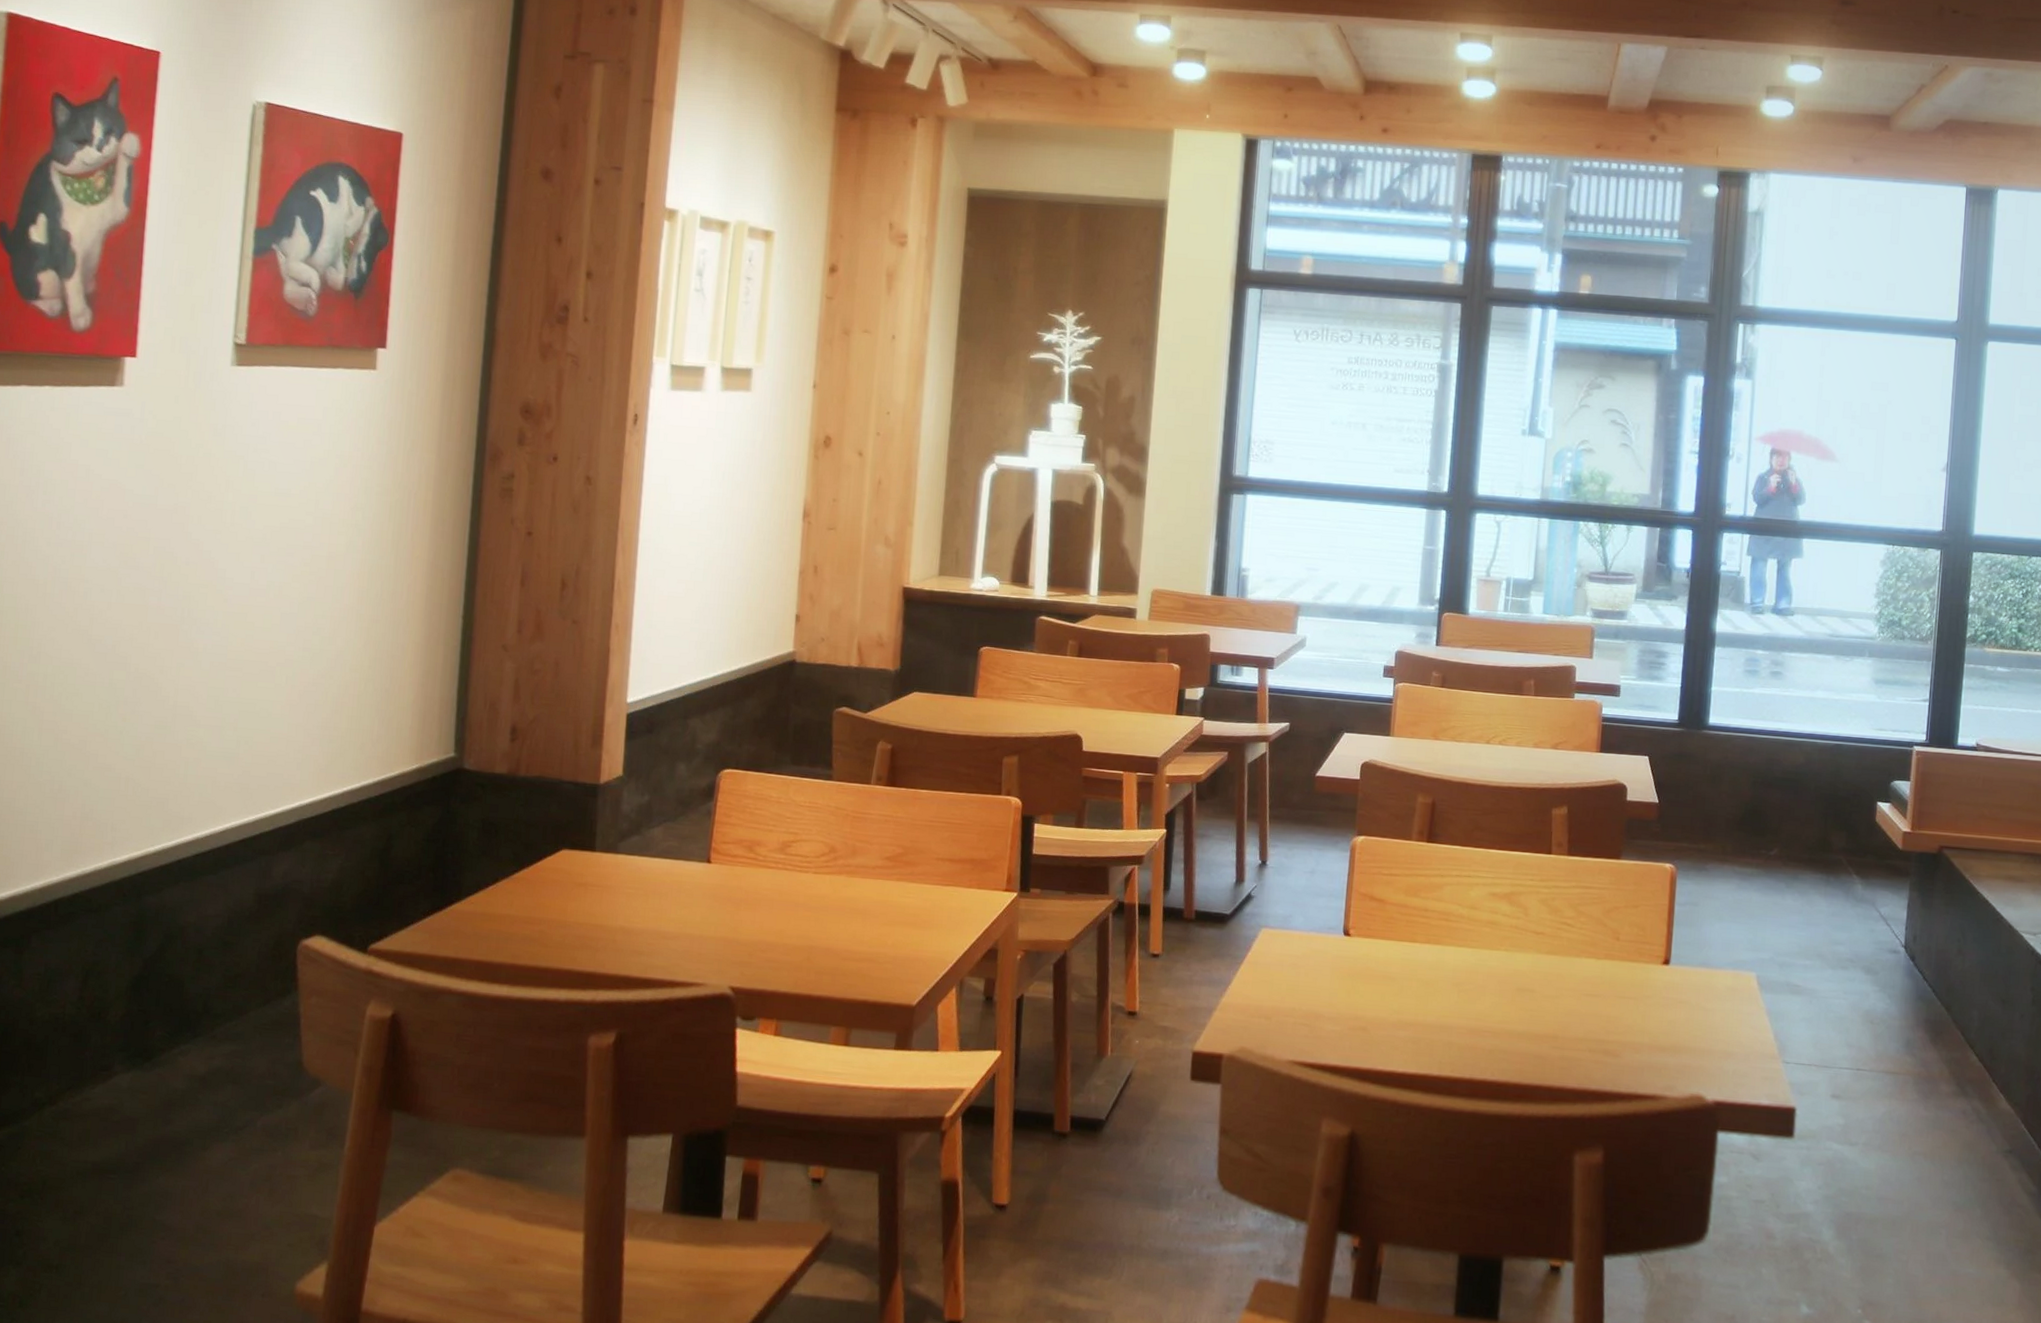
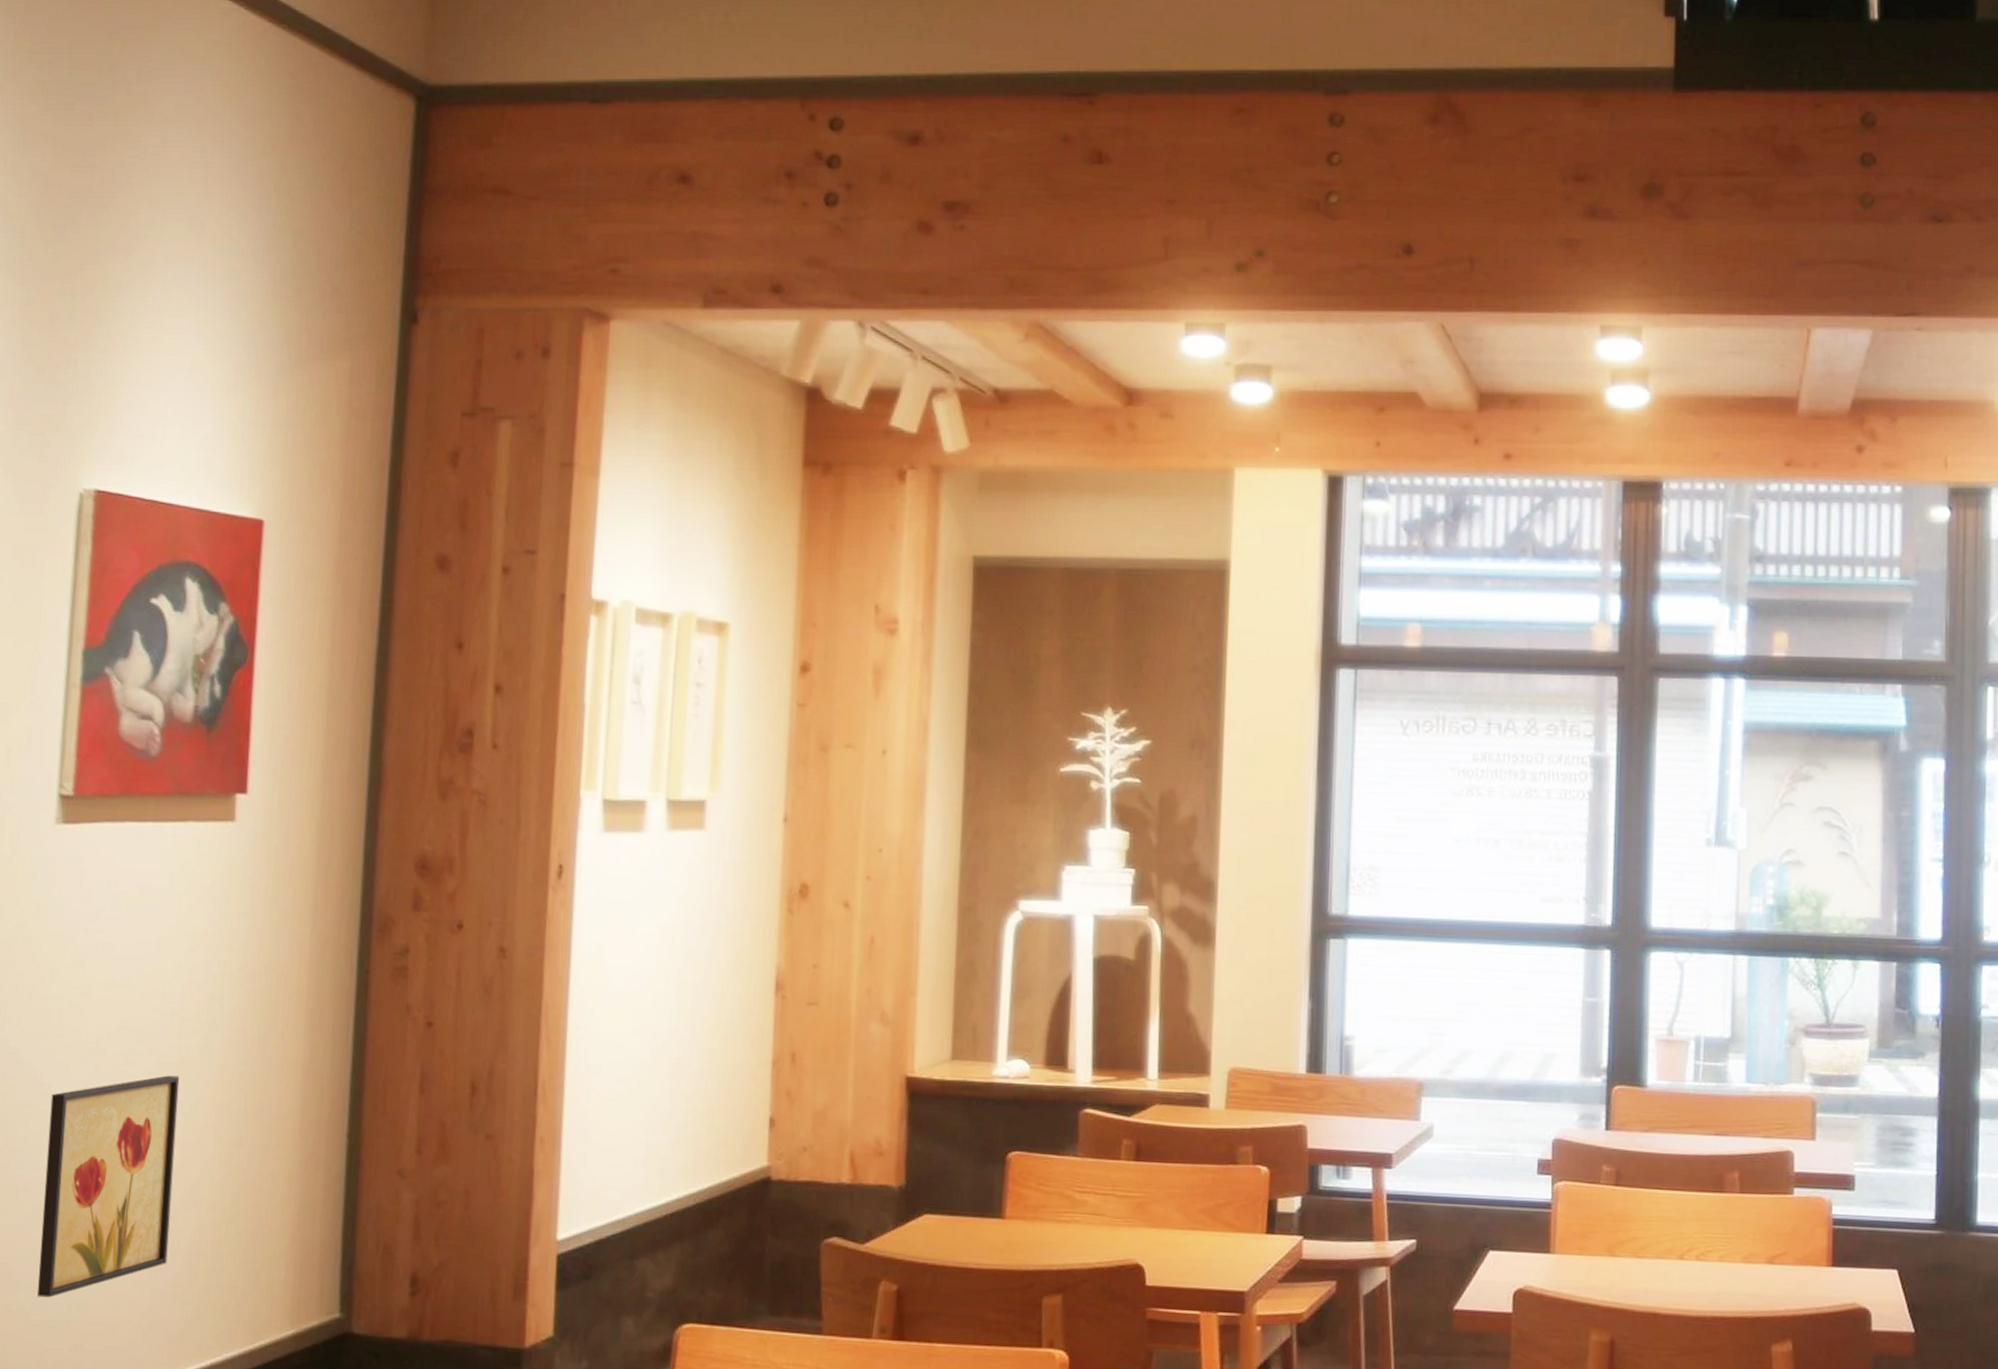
wall art: none [212,565,329,735] -> present [36,1075,180,1298]

